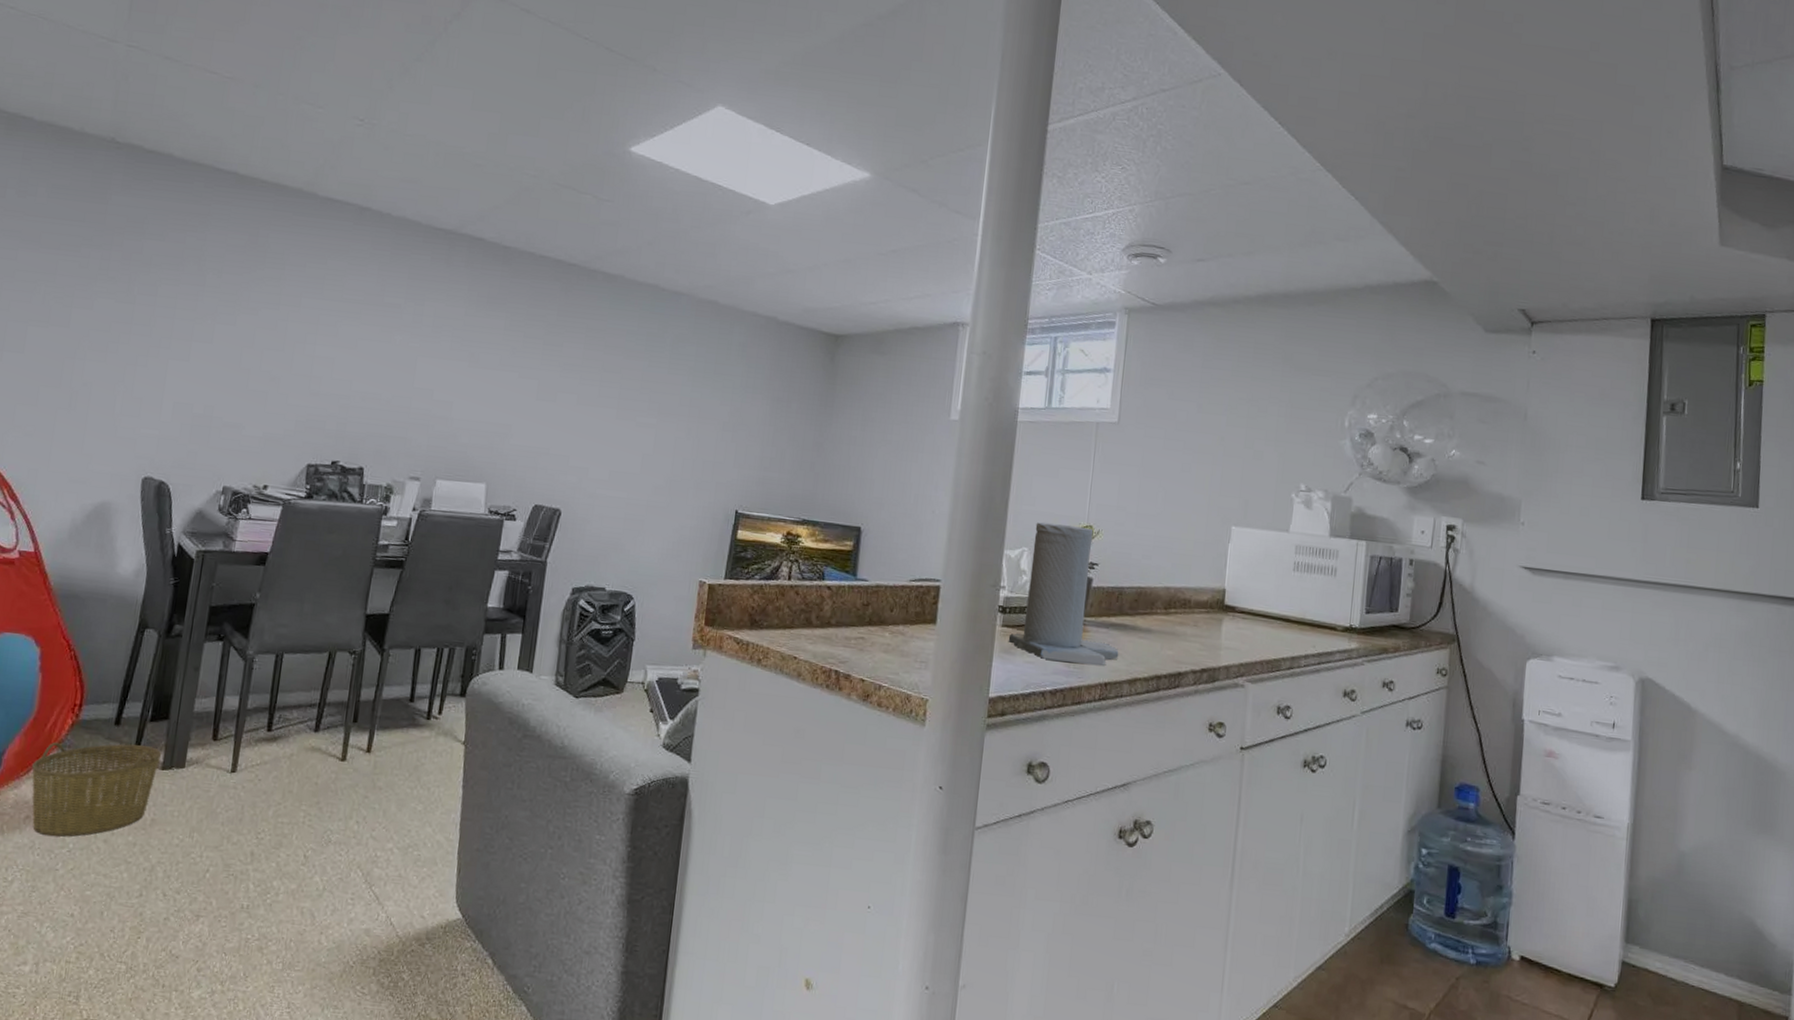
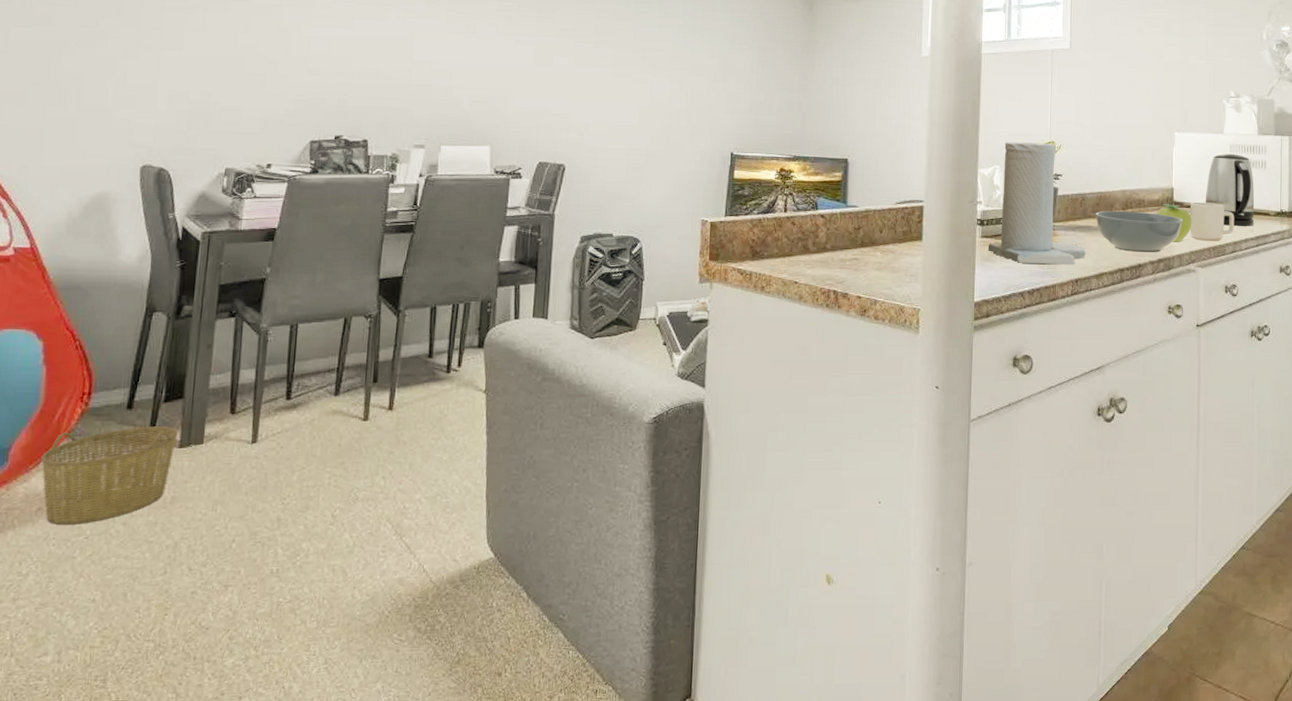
bowl: none [1133,609,1234,661] -> present [1096,210,1183,253]
fruit: none [1203,607,1245,652] -> present [1156,203,1193,242]
mug: none [1240,607,1295,655] -> present [1189,201,1234,242]
kettle: none [1261,555,1321,641] -> present [1205,153,1255,226]

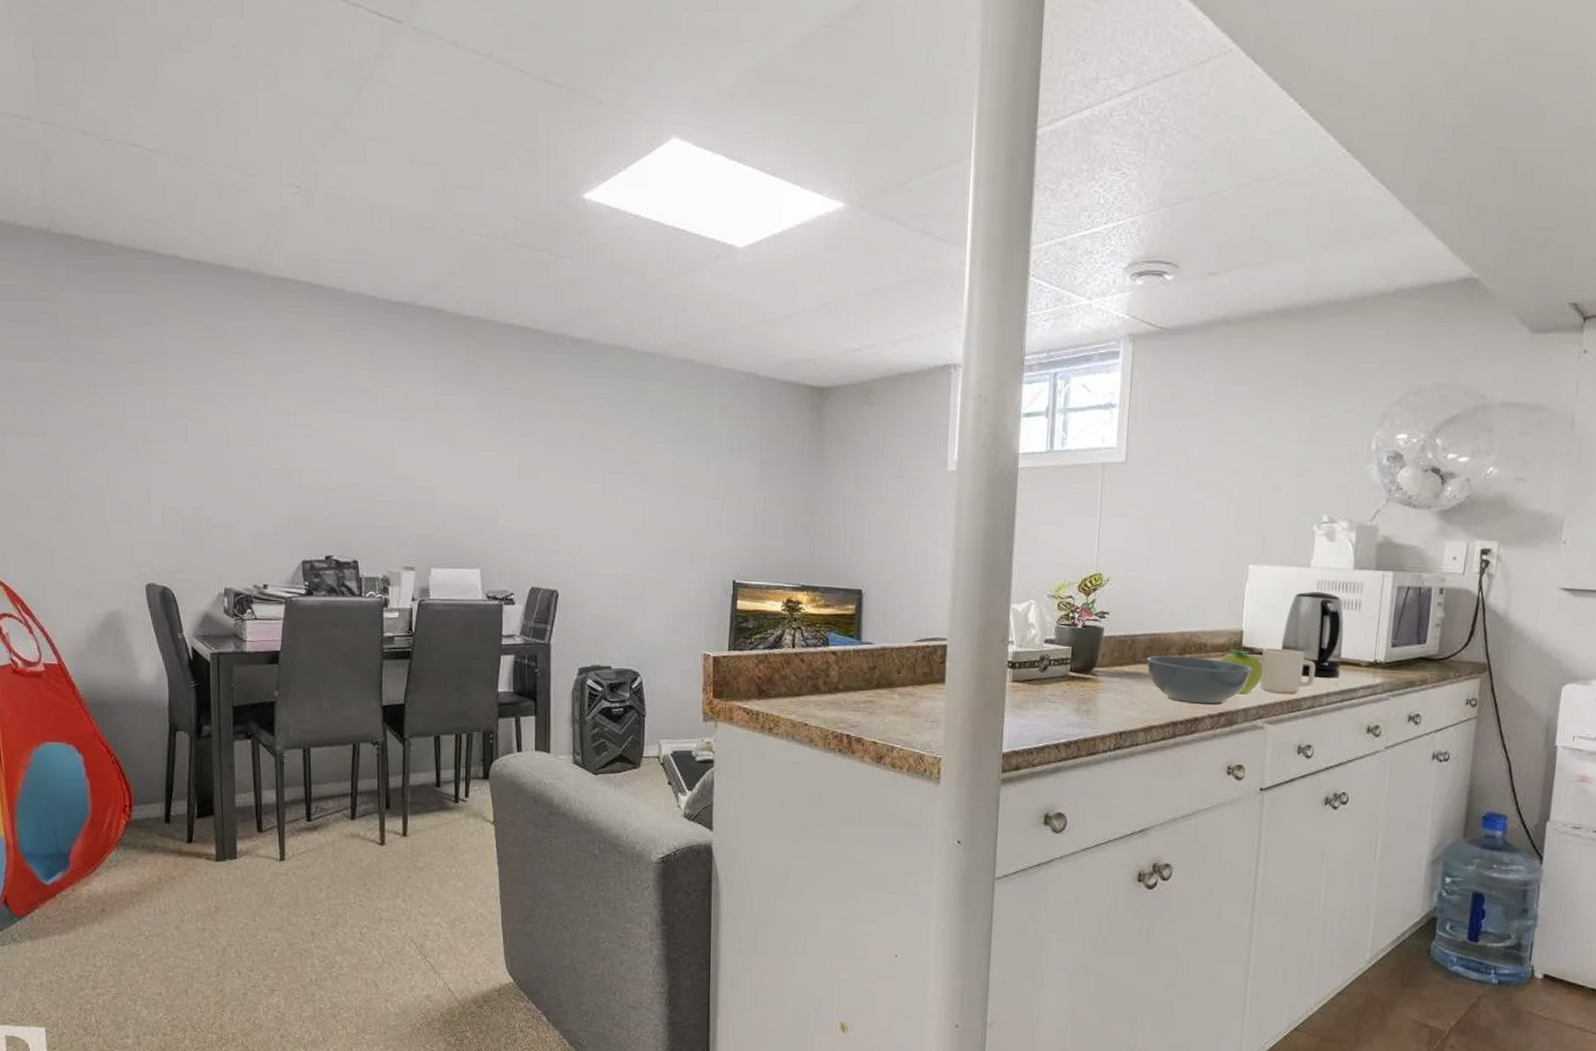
basket: present [41,427,179,525] -> none [97,839,214,926]
paper towel: present [987,141,1086,265] -> none [1019,572,1133,716]

